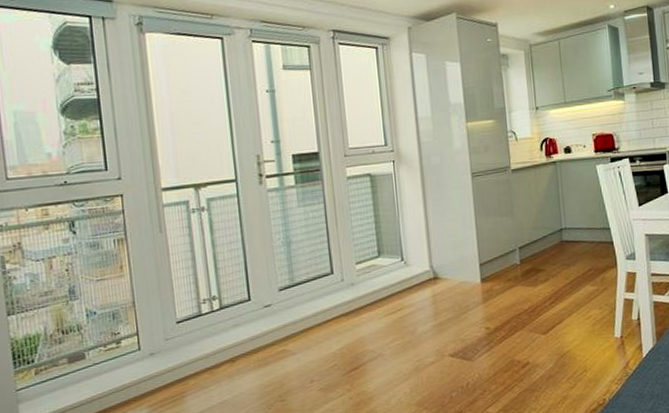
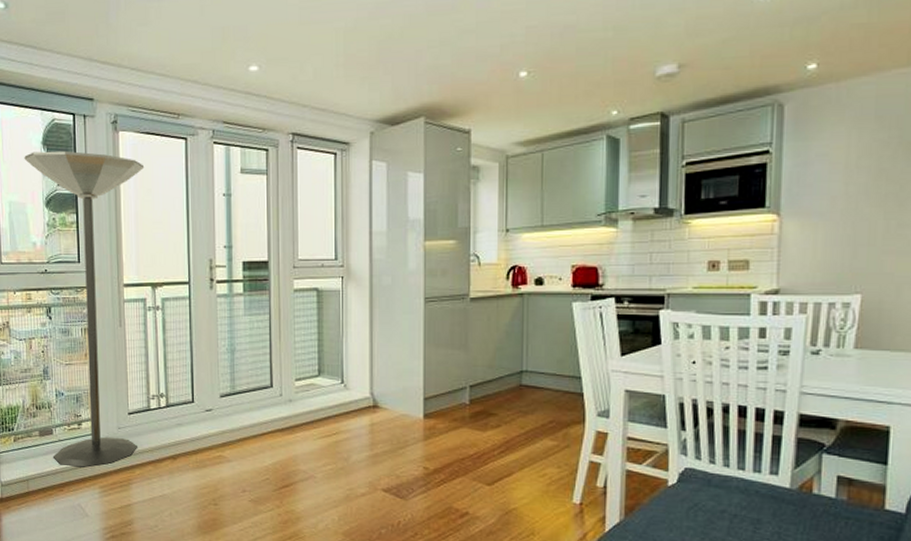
floor lamp: none [30,54,190,391] -> present [24,150,145,467]

